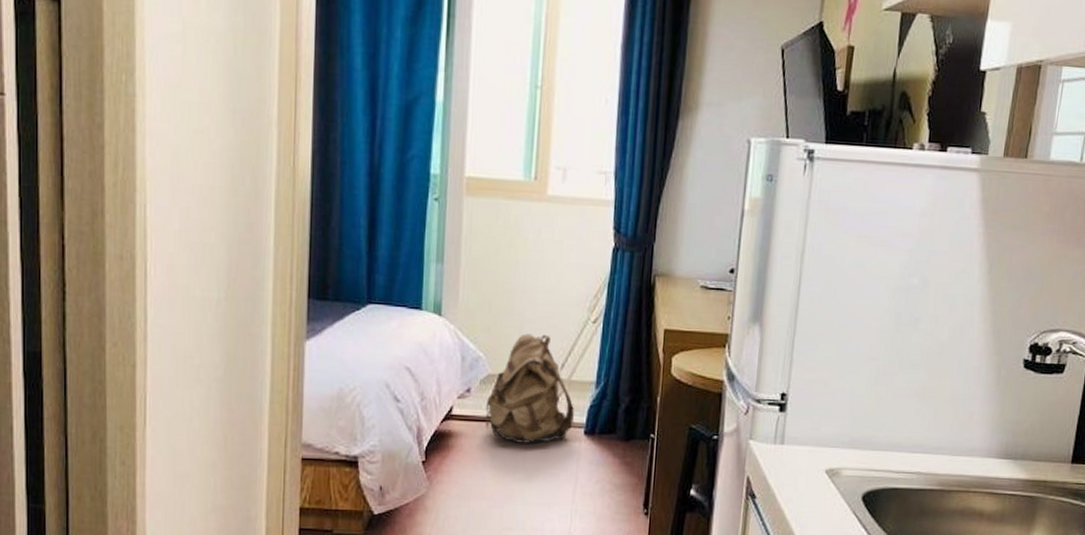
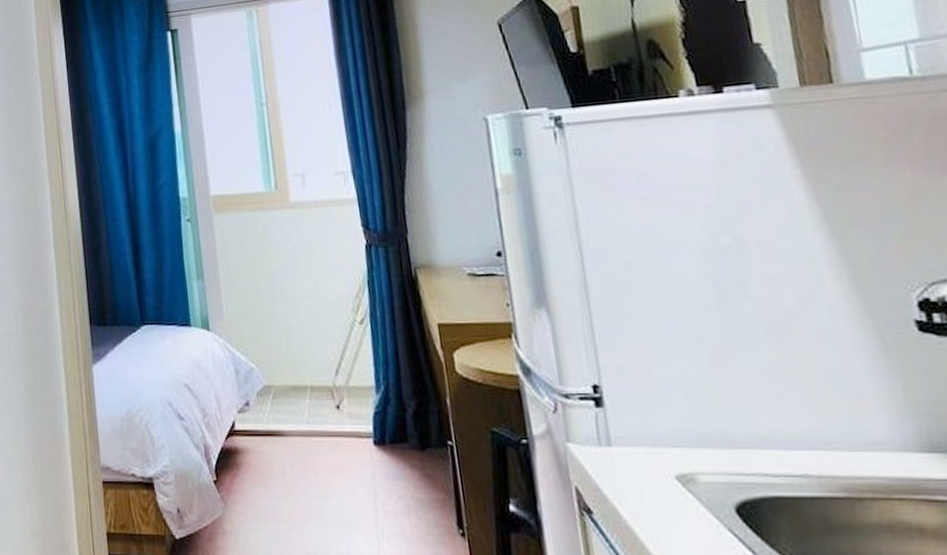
backpack: present [485,333,574,443] -> none [267,340,360,457]

